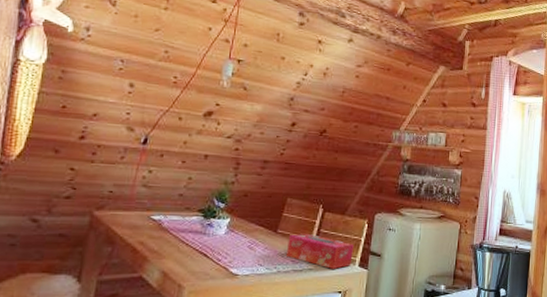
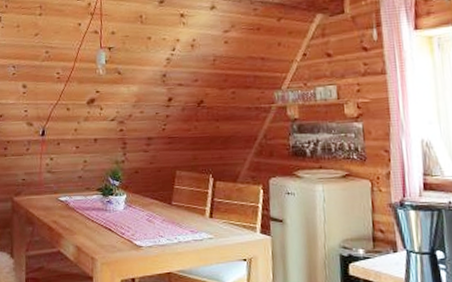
tissue box: present [287,233,354,269] -> none [183,203,253,237]

